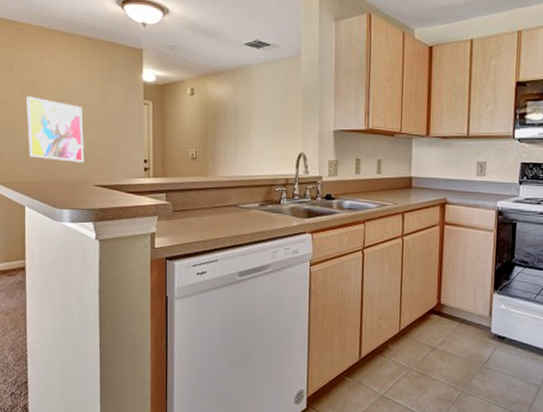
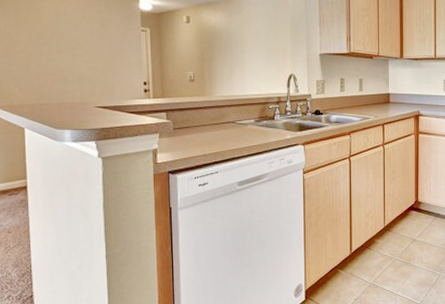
wall art: present [26,96,84,163] -> none [22,23,84,86]

